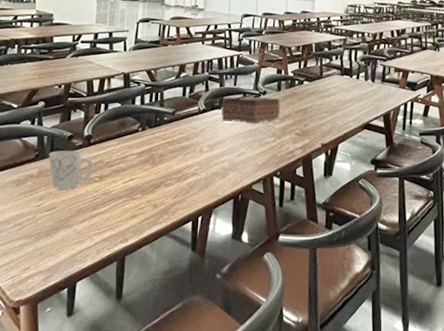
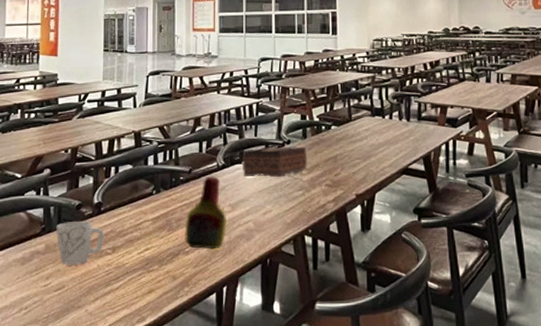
bottle: none [166,119,205,184] -> present [185,176,226,250]

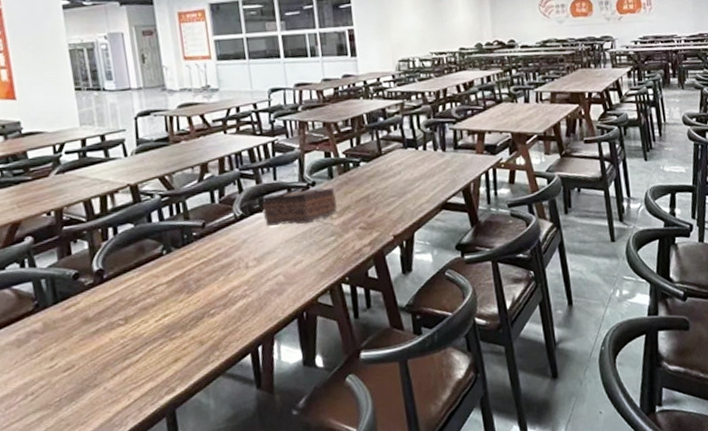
mug: present [56,220,104,266] -> none [52,291,113,343]
bottle: present [185,176,226,250] -> none [206,228,254,309]

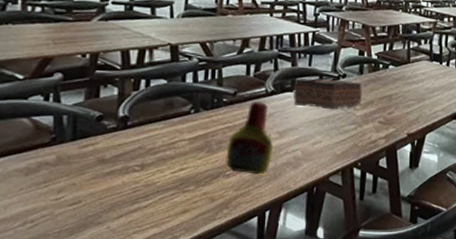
bottle: none [206,228,254,309] -> present [226,101,273,175]

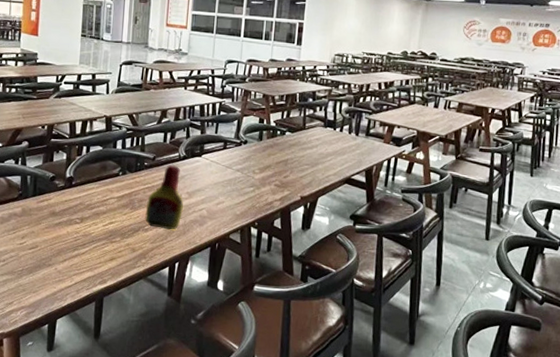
tissue box: present [293,78,362,110] -> none [201,144,261,174]

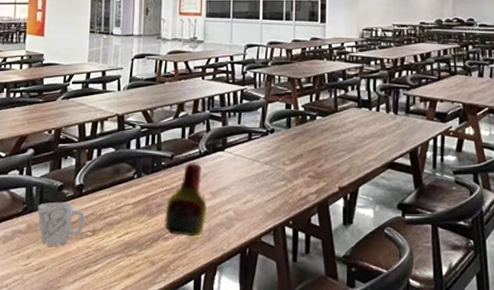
mug: none [31,191,74,229] -> present [37,201,85,246]

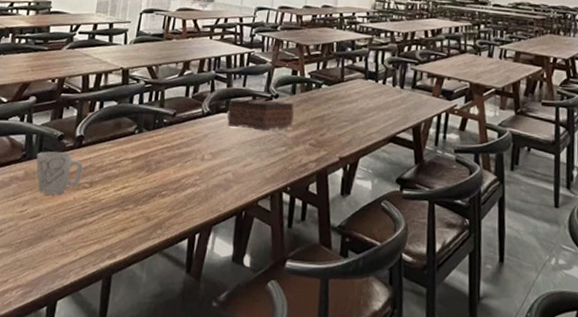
bottle: present [164,163,207,237] -> none [162,122,206,196]
tissue box: none [225,136,290,167] -> present [227,99,294,132]

